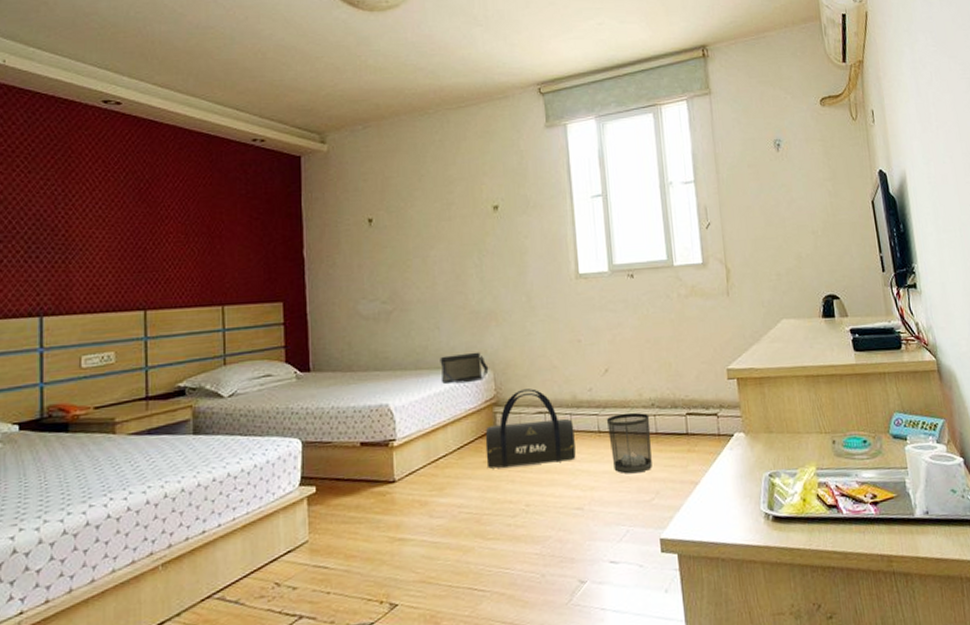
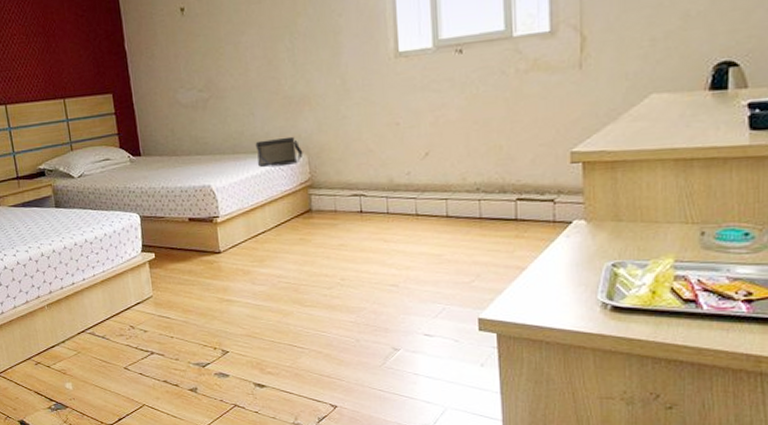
duffel bag: present [485,388,576,469] -> none [301,172,392,245]
waste bin: present [606,412,652,474] -> none [424,196,474,256]

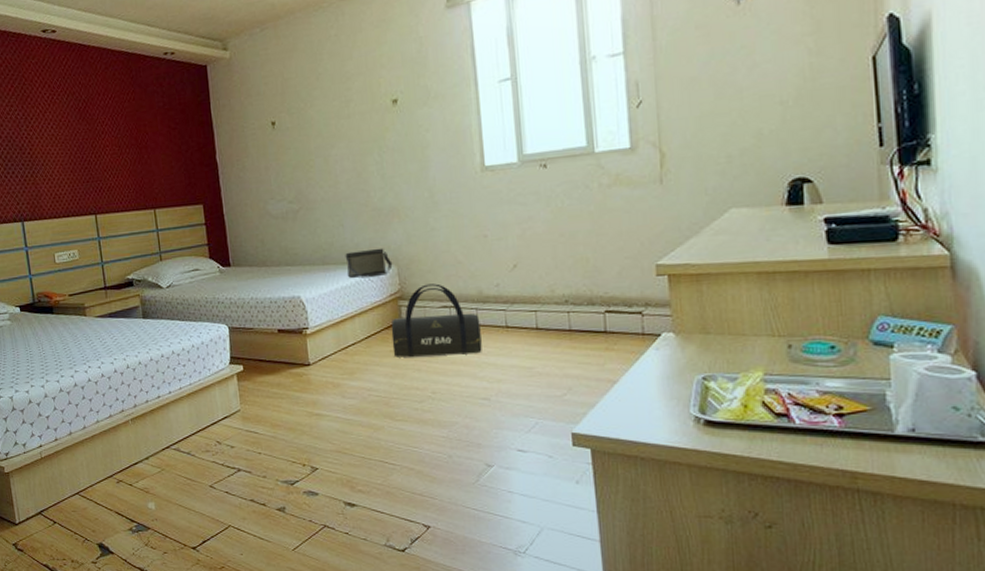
duffel bag: none [301,172,392,245] -> present [391,283,482,358]

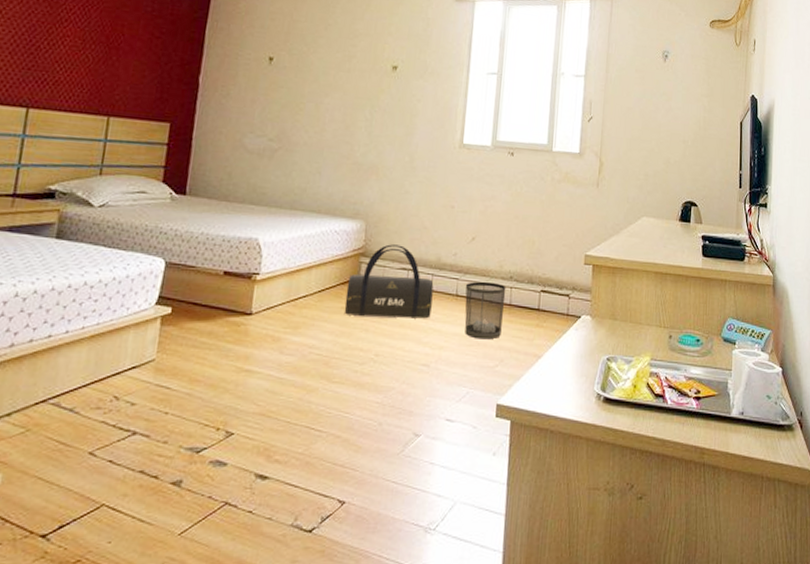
handbag: present [345,248,393,278] -> none [314,200,362,230]
waste bin: none [514,308,565,369] -> present [464,281,506,340]

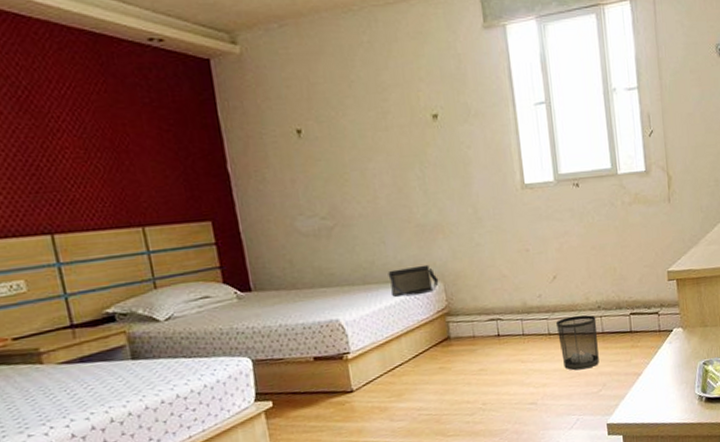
handbag: none [314,200,362,230] -> present [388,264,439,297]
duffel bag: present [344,244,434,319] -> none [439,297,528,374]

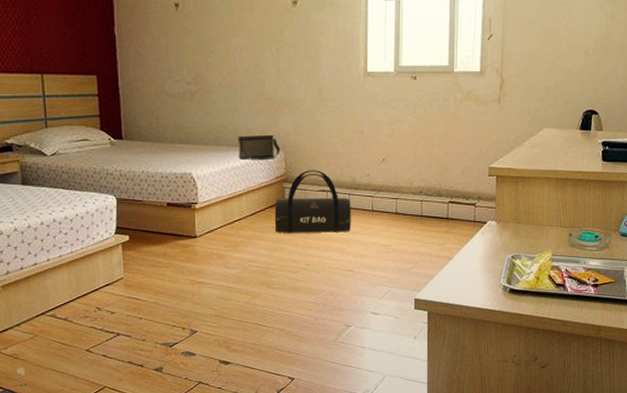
duffel bag: none [439,297,528,374] -> present [274,170,351,233]
waste bin: present [555,315,599,370] -> none [379,197,417,247]

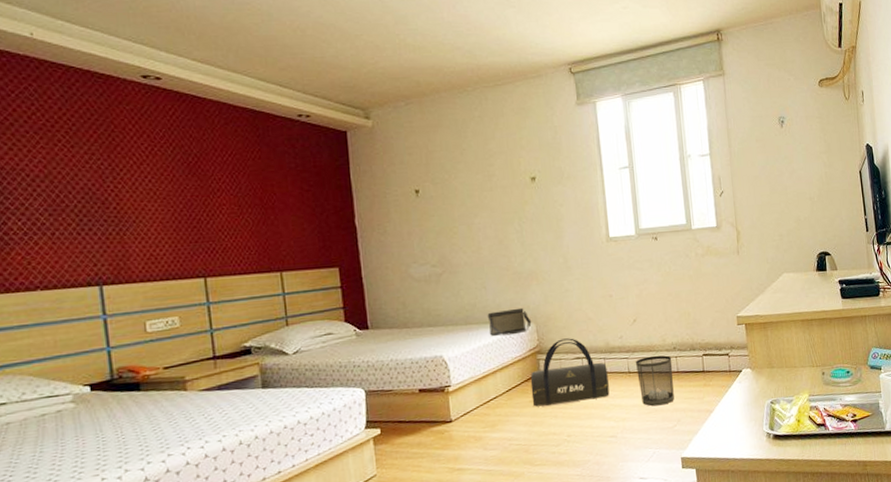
waste bin: none [379,197,417,247] -> present [635,355,674,406]

